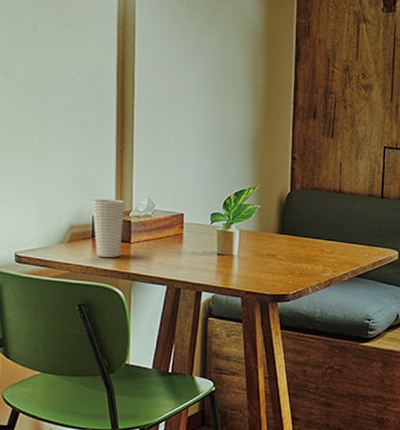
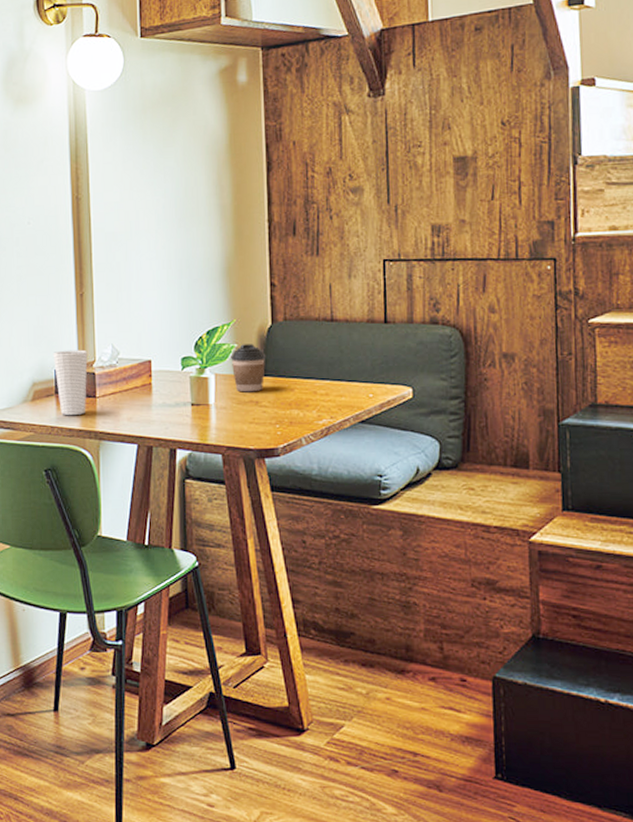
coffee cup: none [254,206,284,247] -> present [230,344,266,392]

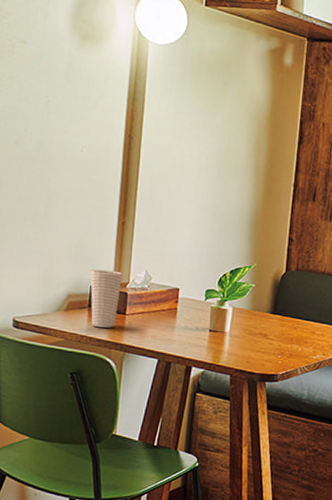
coffee cup: present [230,344,266,392] -> none [248,285,278,326]

